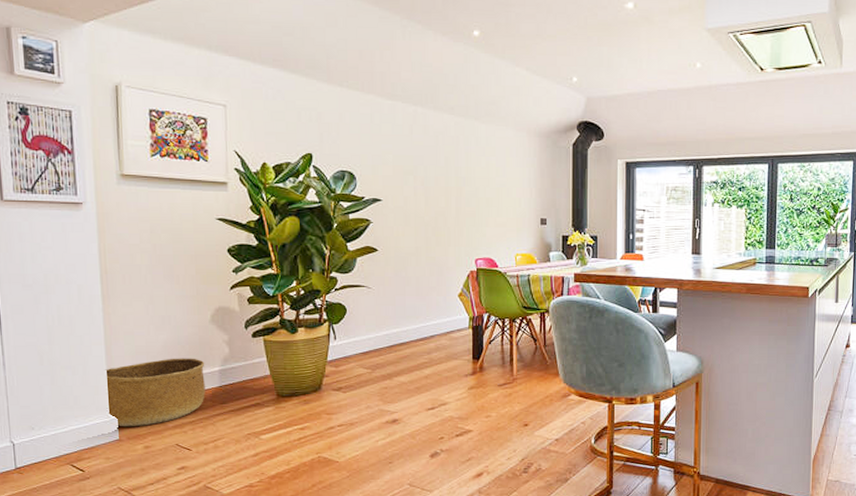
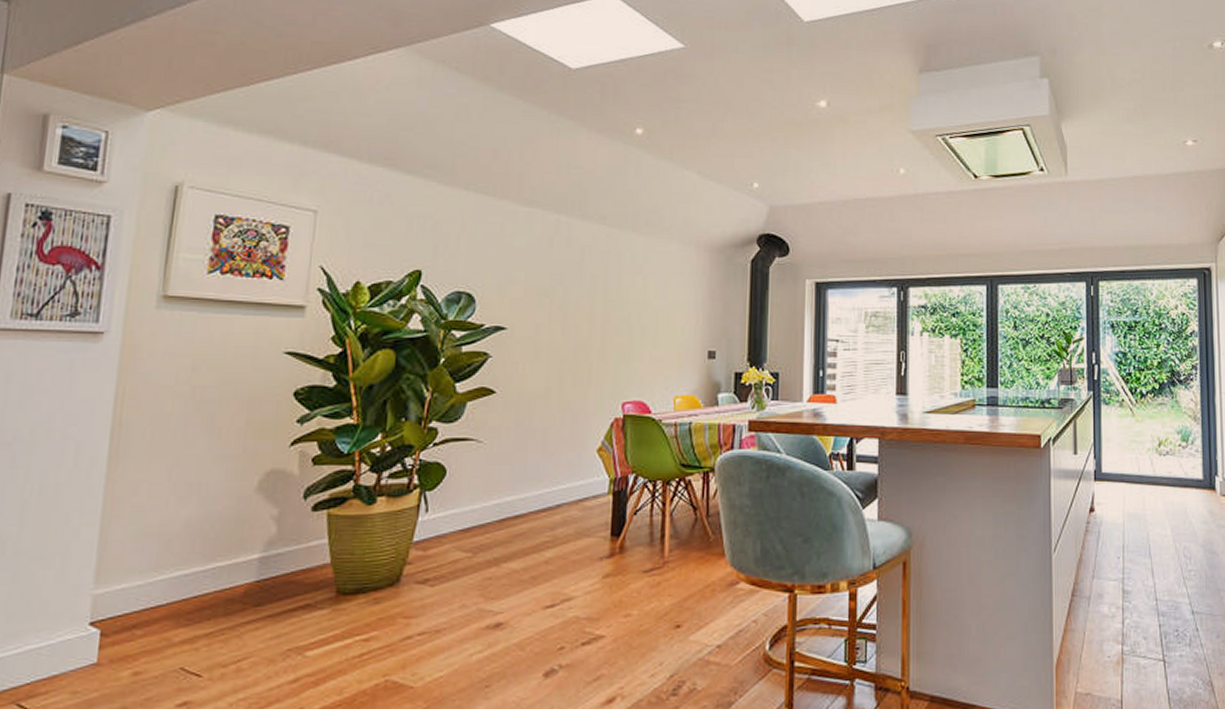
basket: present [104,358,205,427] -> none [89,541,241,645]

